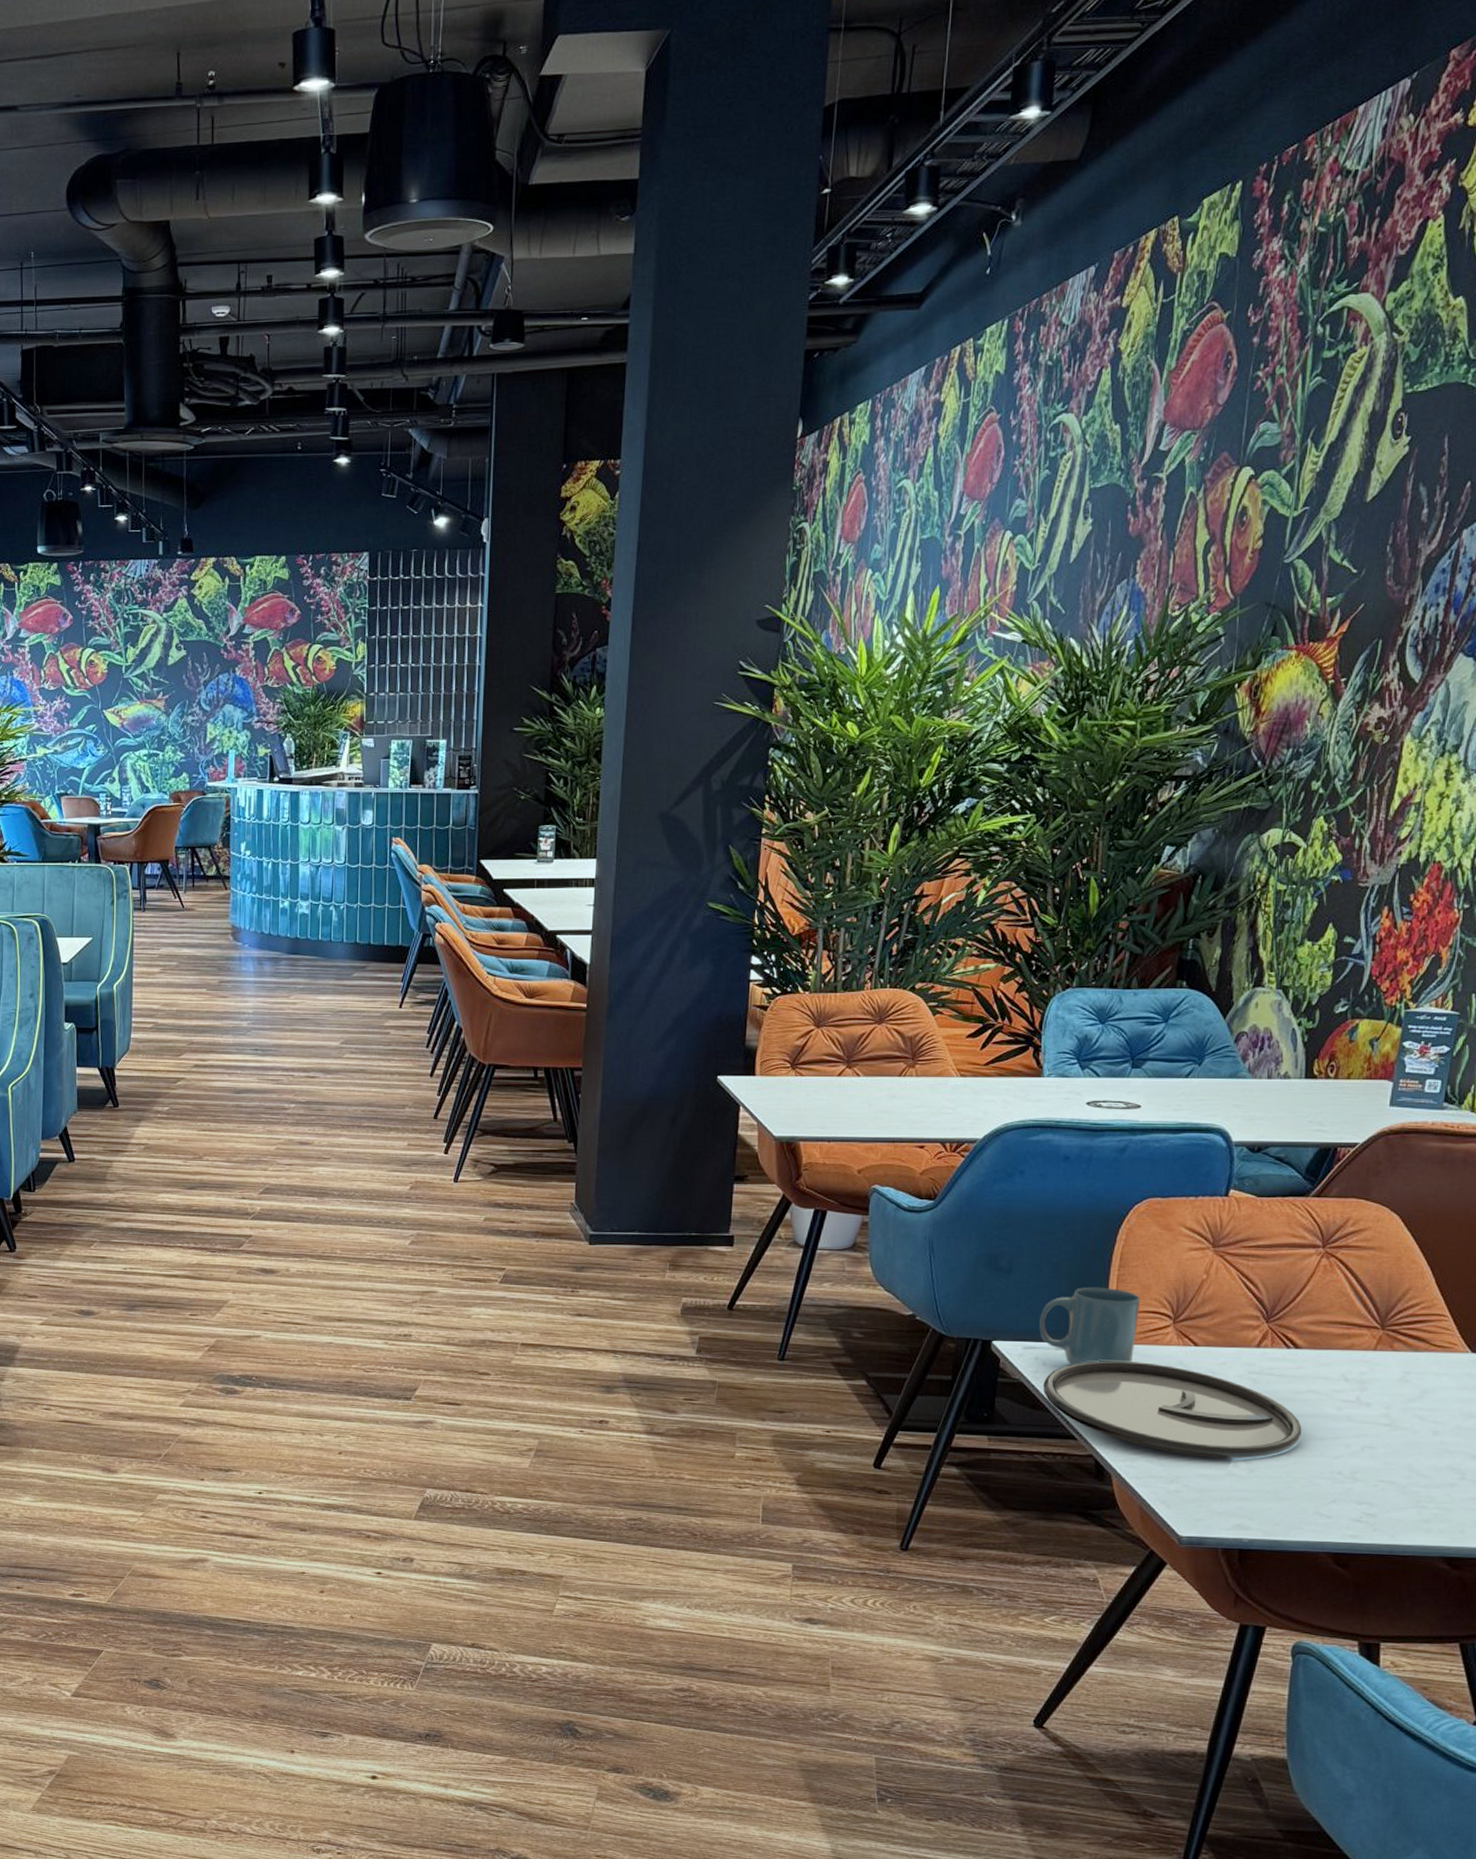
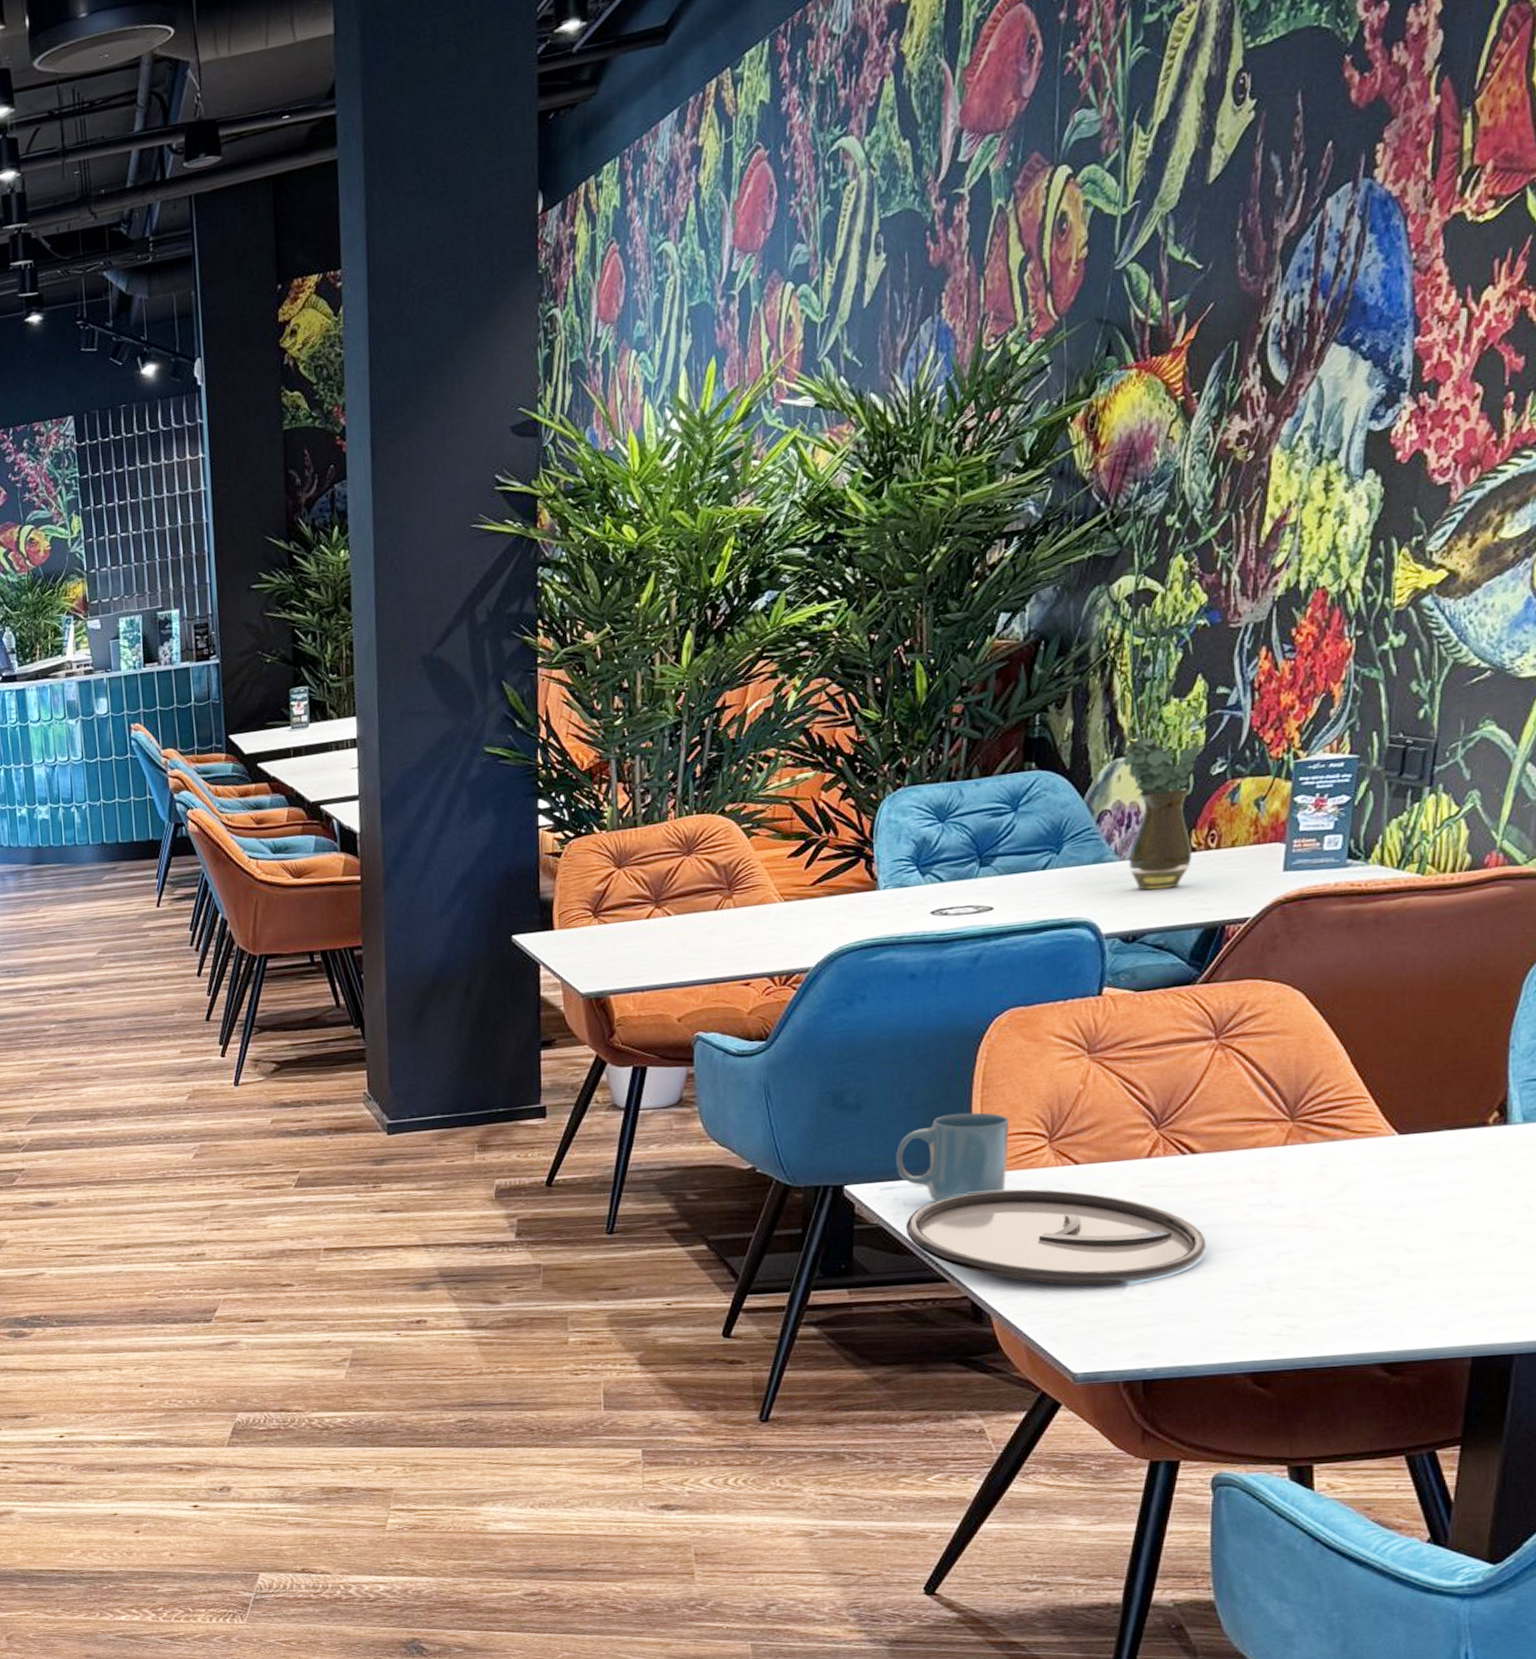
vase: none [1259,965,1328,1108] -> present [1121,731,1200,890]

